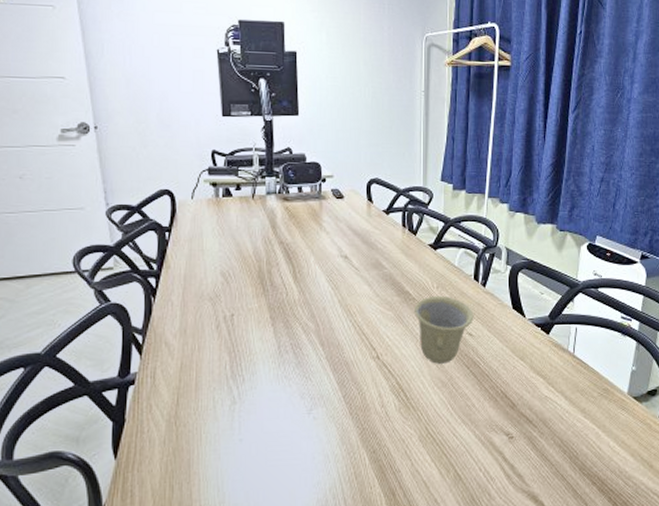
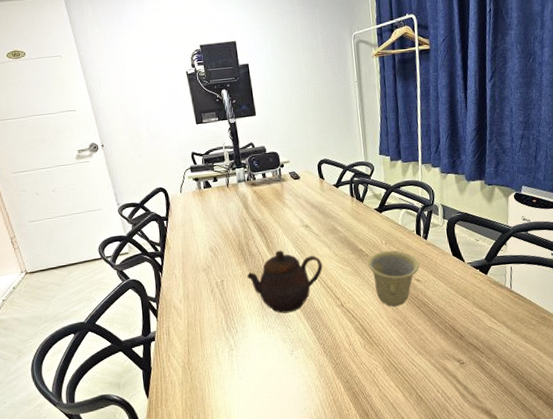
teapot: none [265,283,359,362] -> present [247,250,323,314]

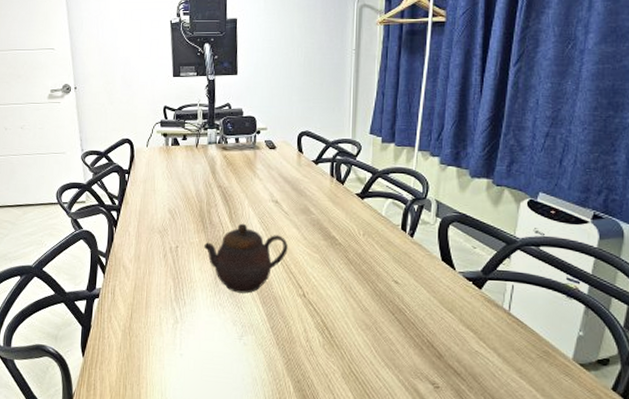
cup: present [367,250,420,307] -> none [339,242,400,308]

